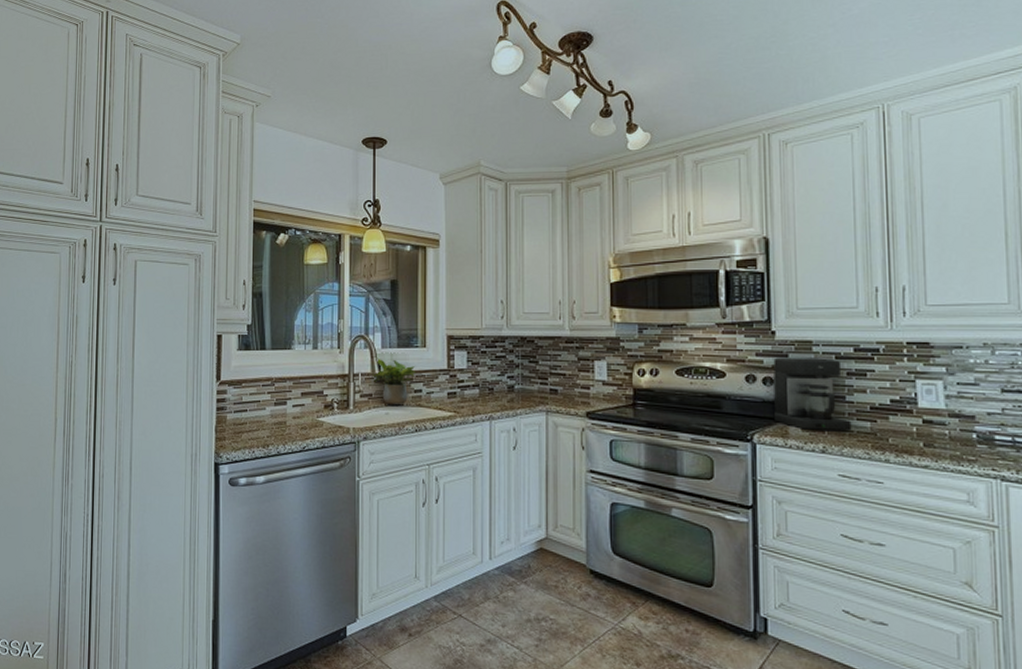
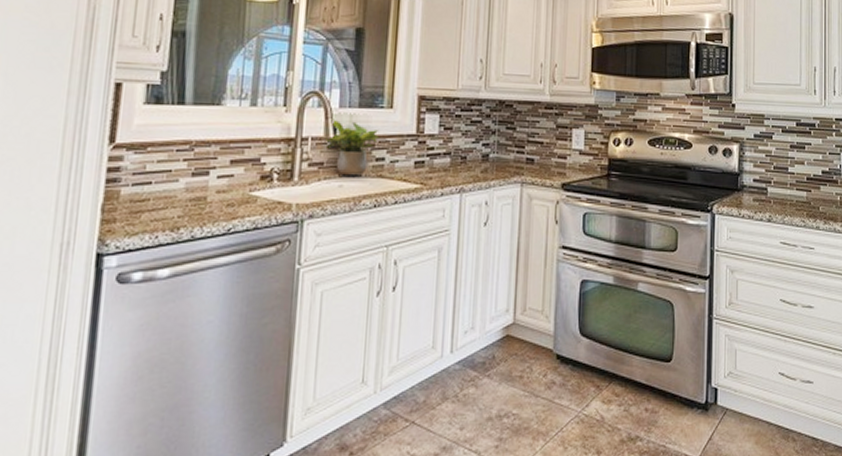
coffee maker: present [773,357,852,431] -> none [730,129,792,200]

